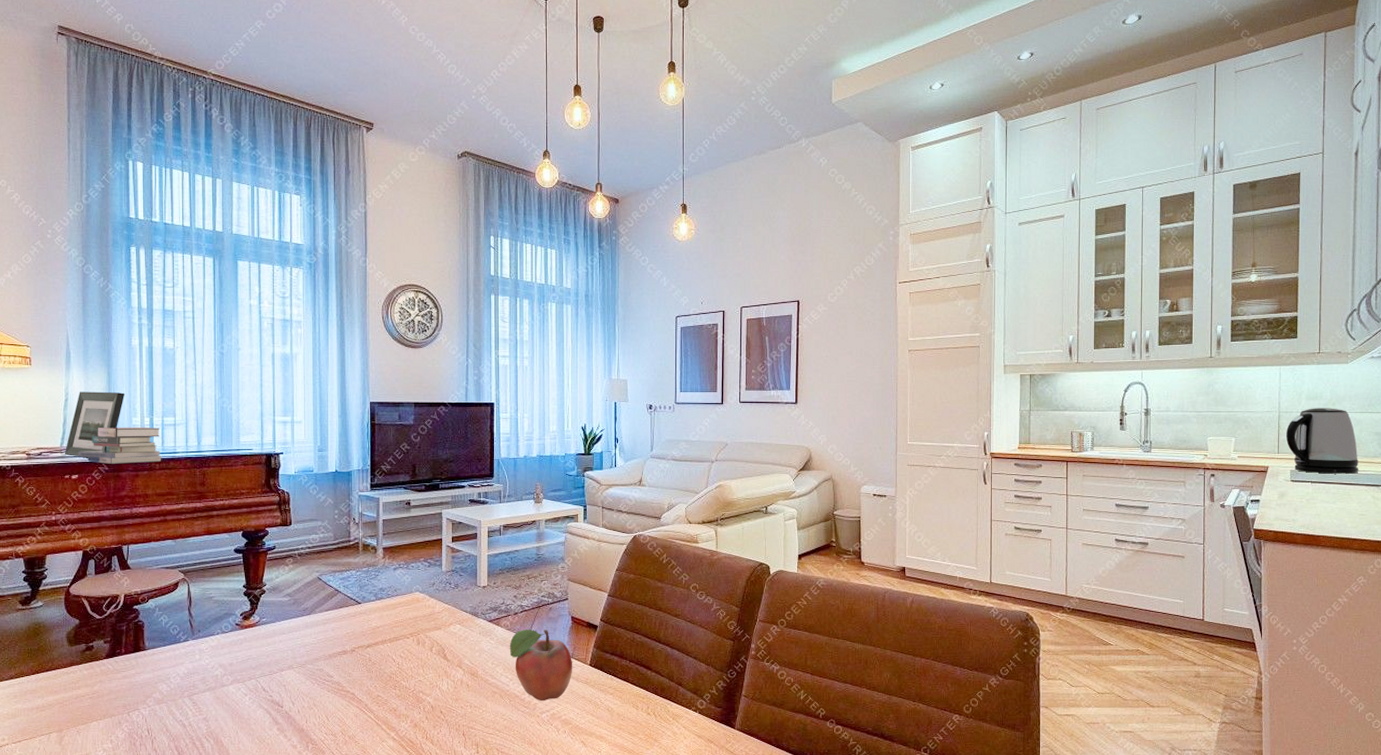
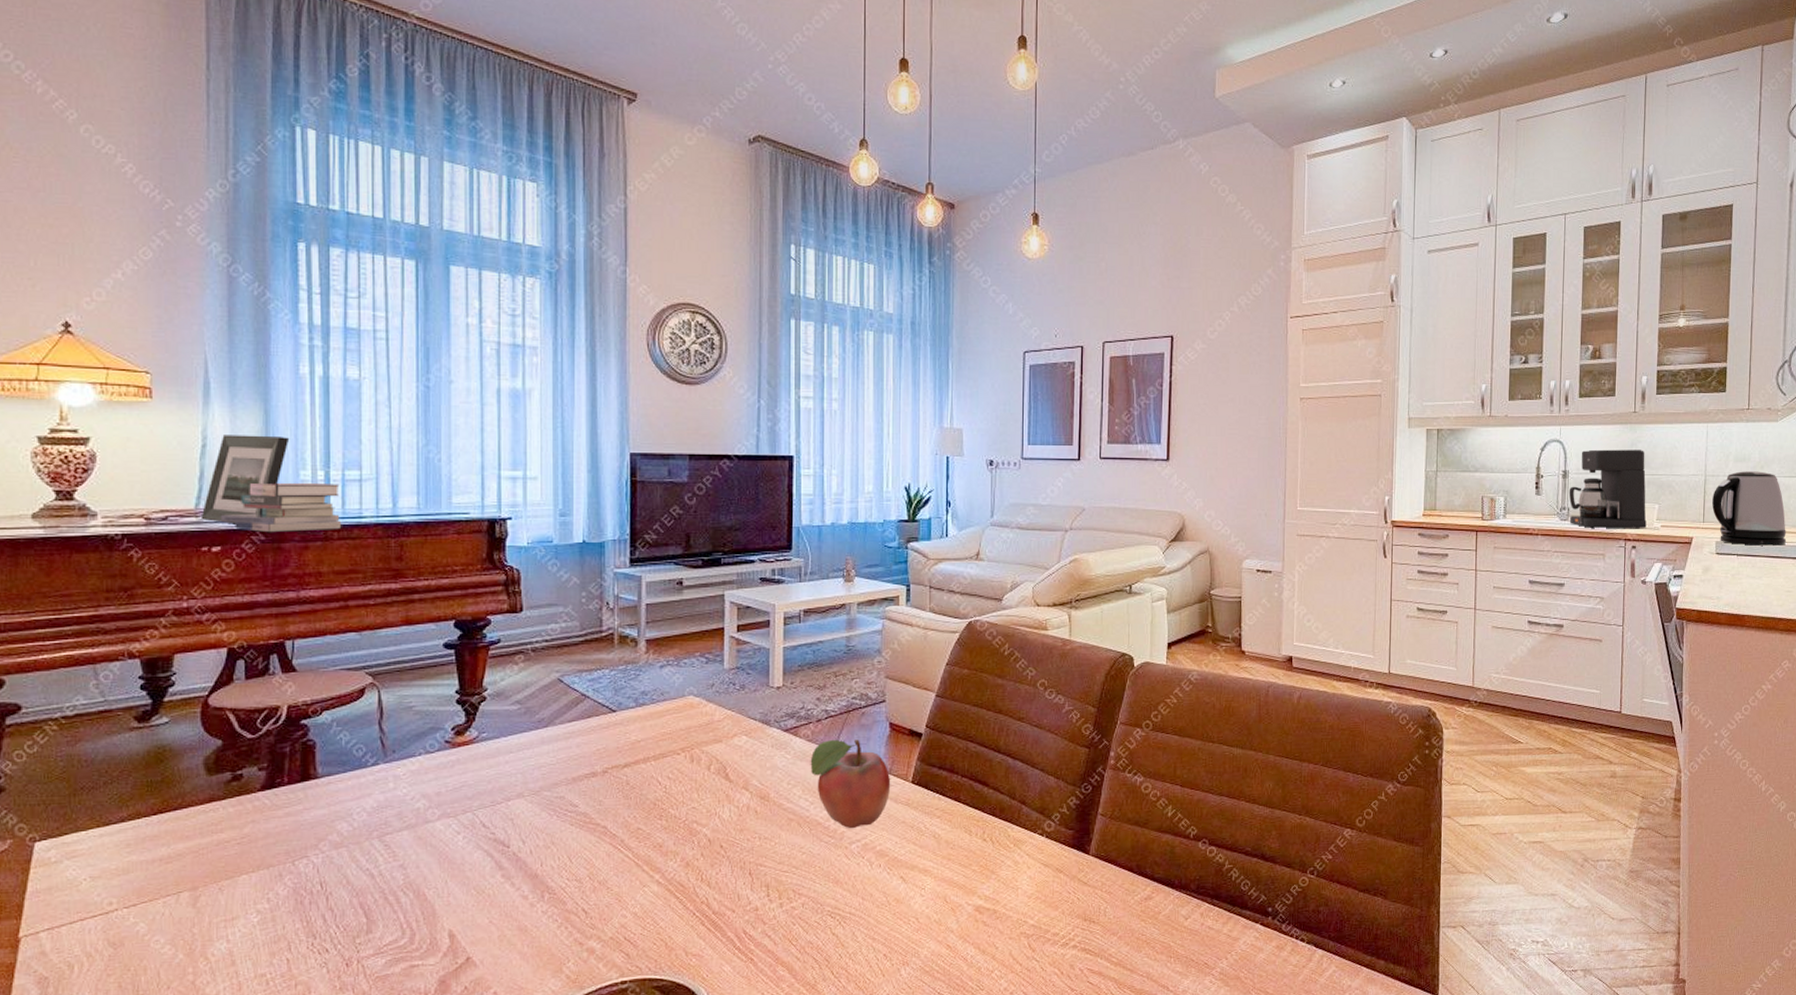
coffee maker: none [1150,390,1224,459] -> present [1568,449,1647,529]

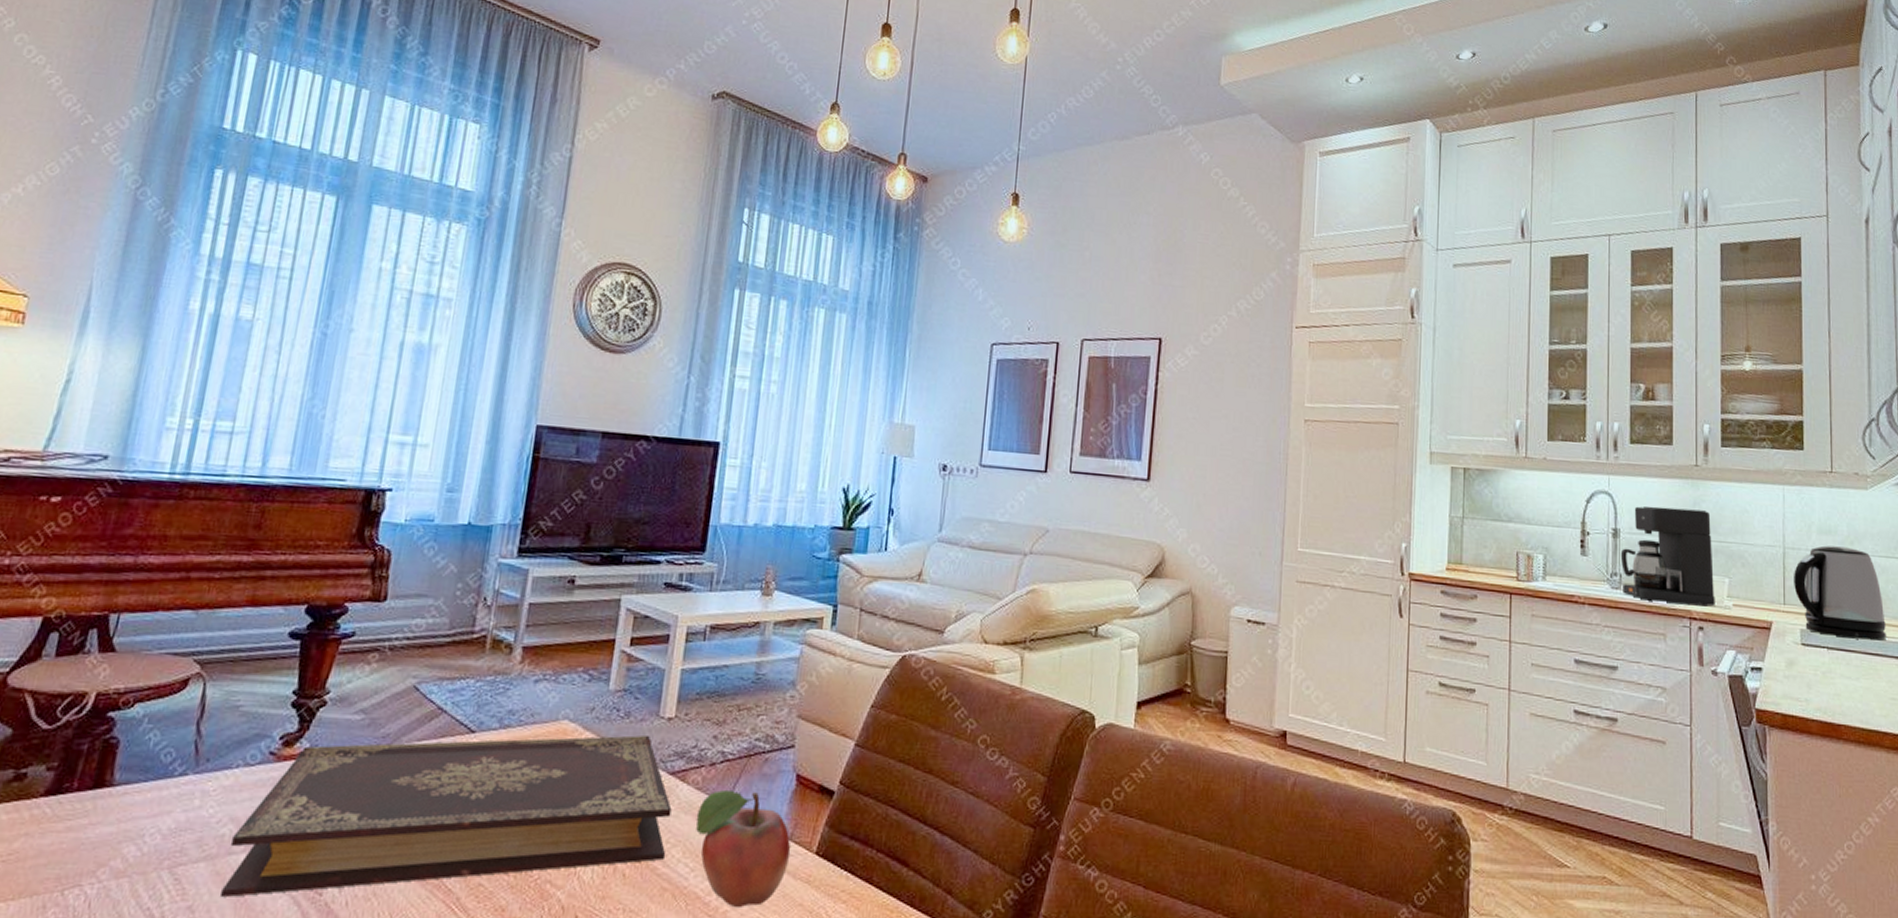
picture frame: present [200,435,290,525] -> none [46,370,164,473]
books: present [220,482,342,532] -> none [67,426,208,488]
book: none [425,702,789,856] -> present [220,735,672,898]

